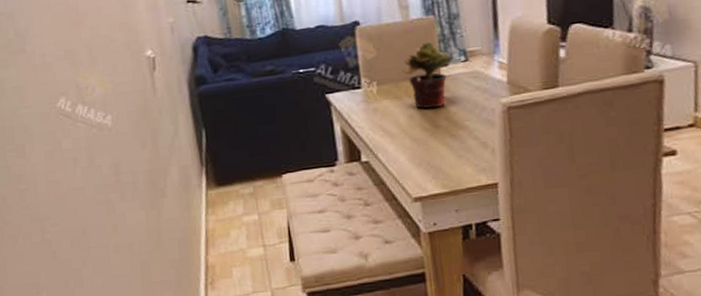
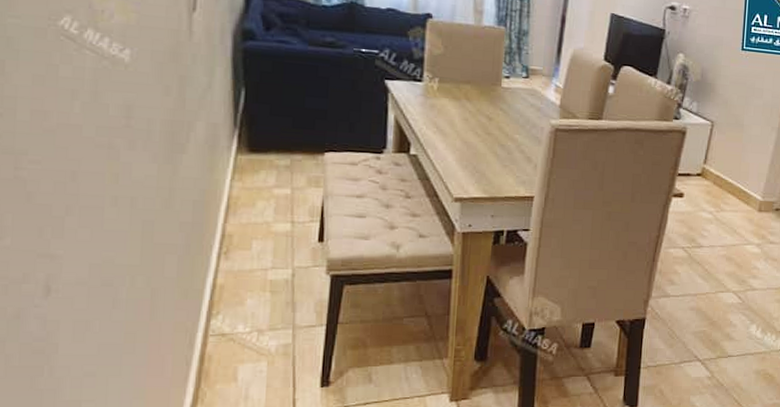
potted plant: present [402,42,453,109] -> none [466,50,515,116]

